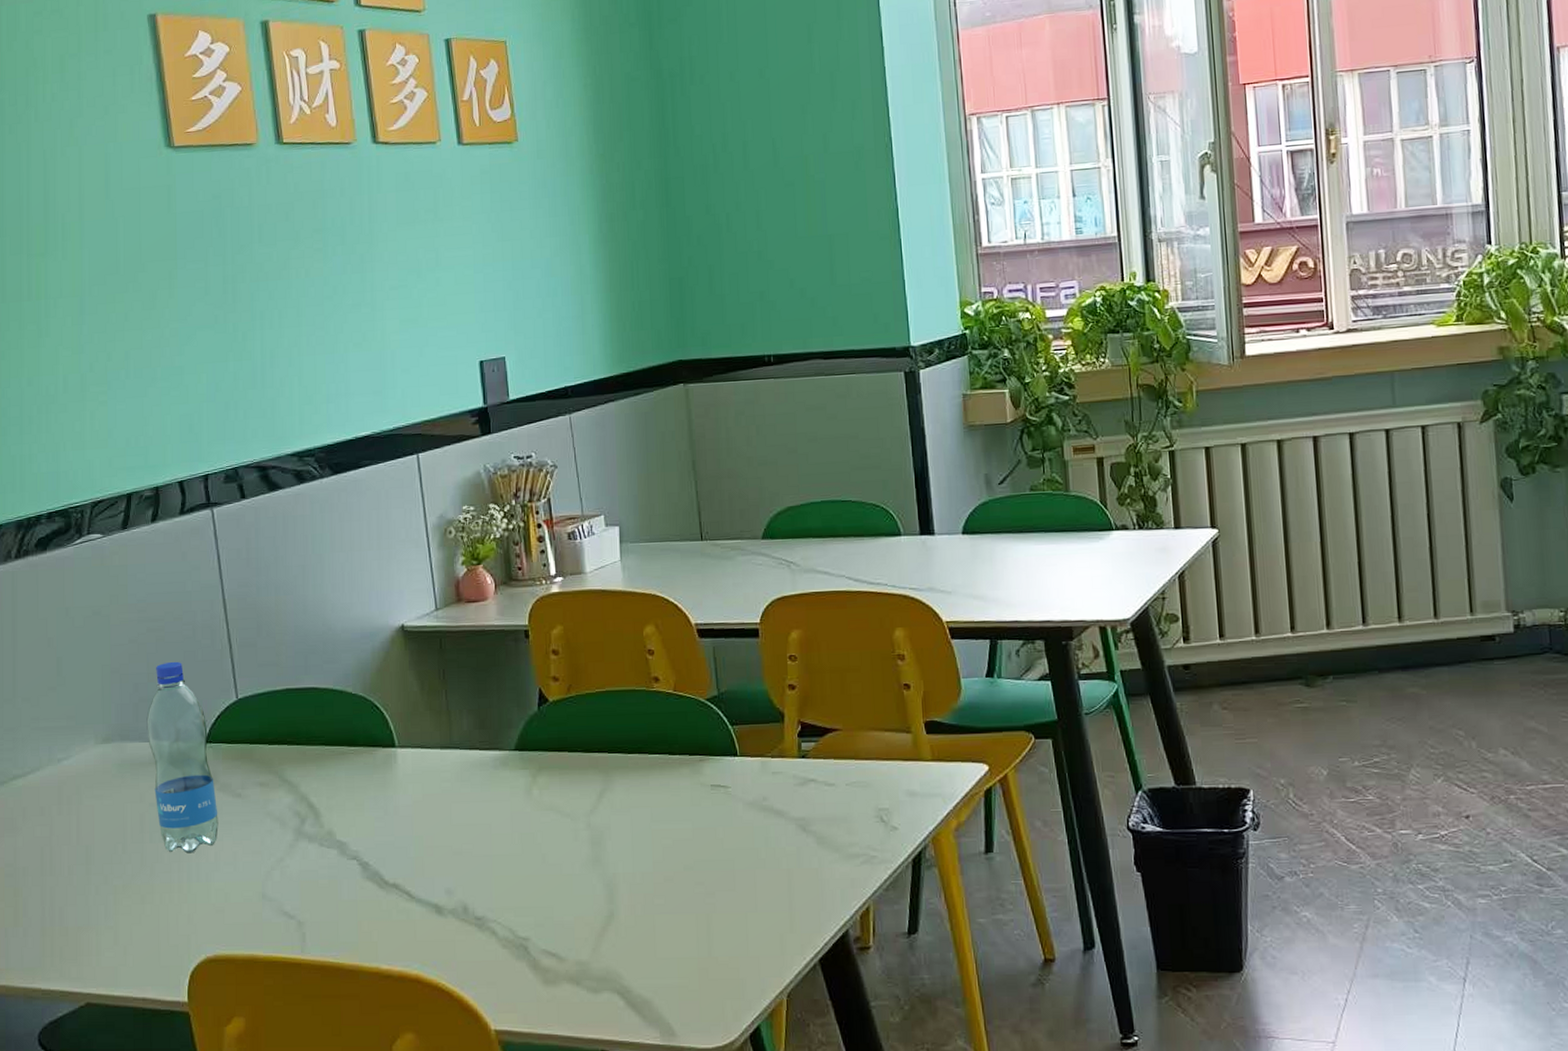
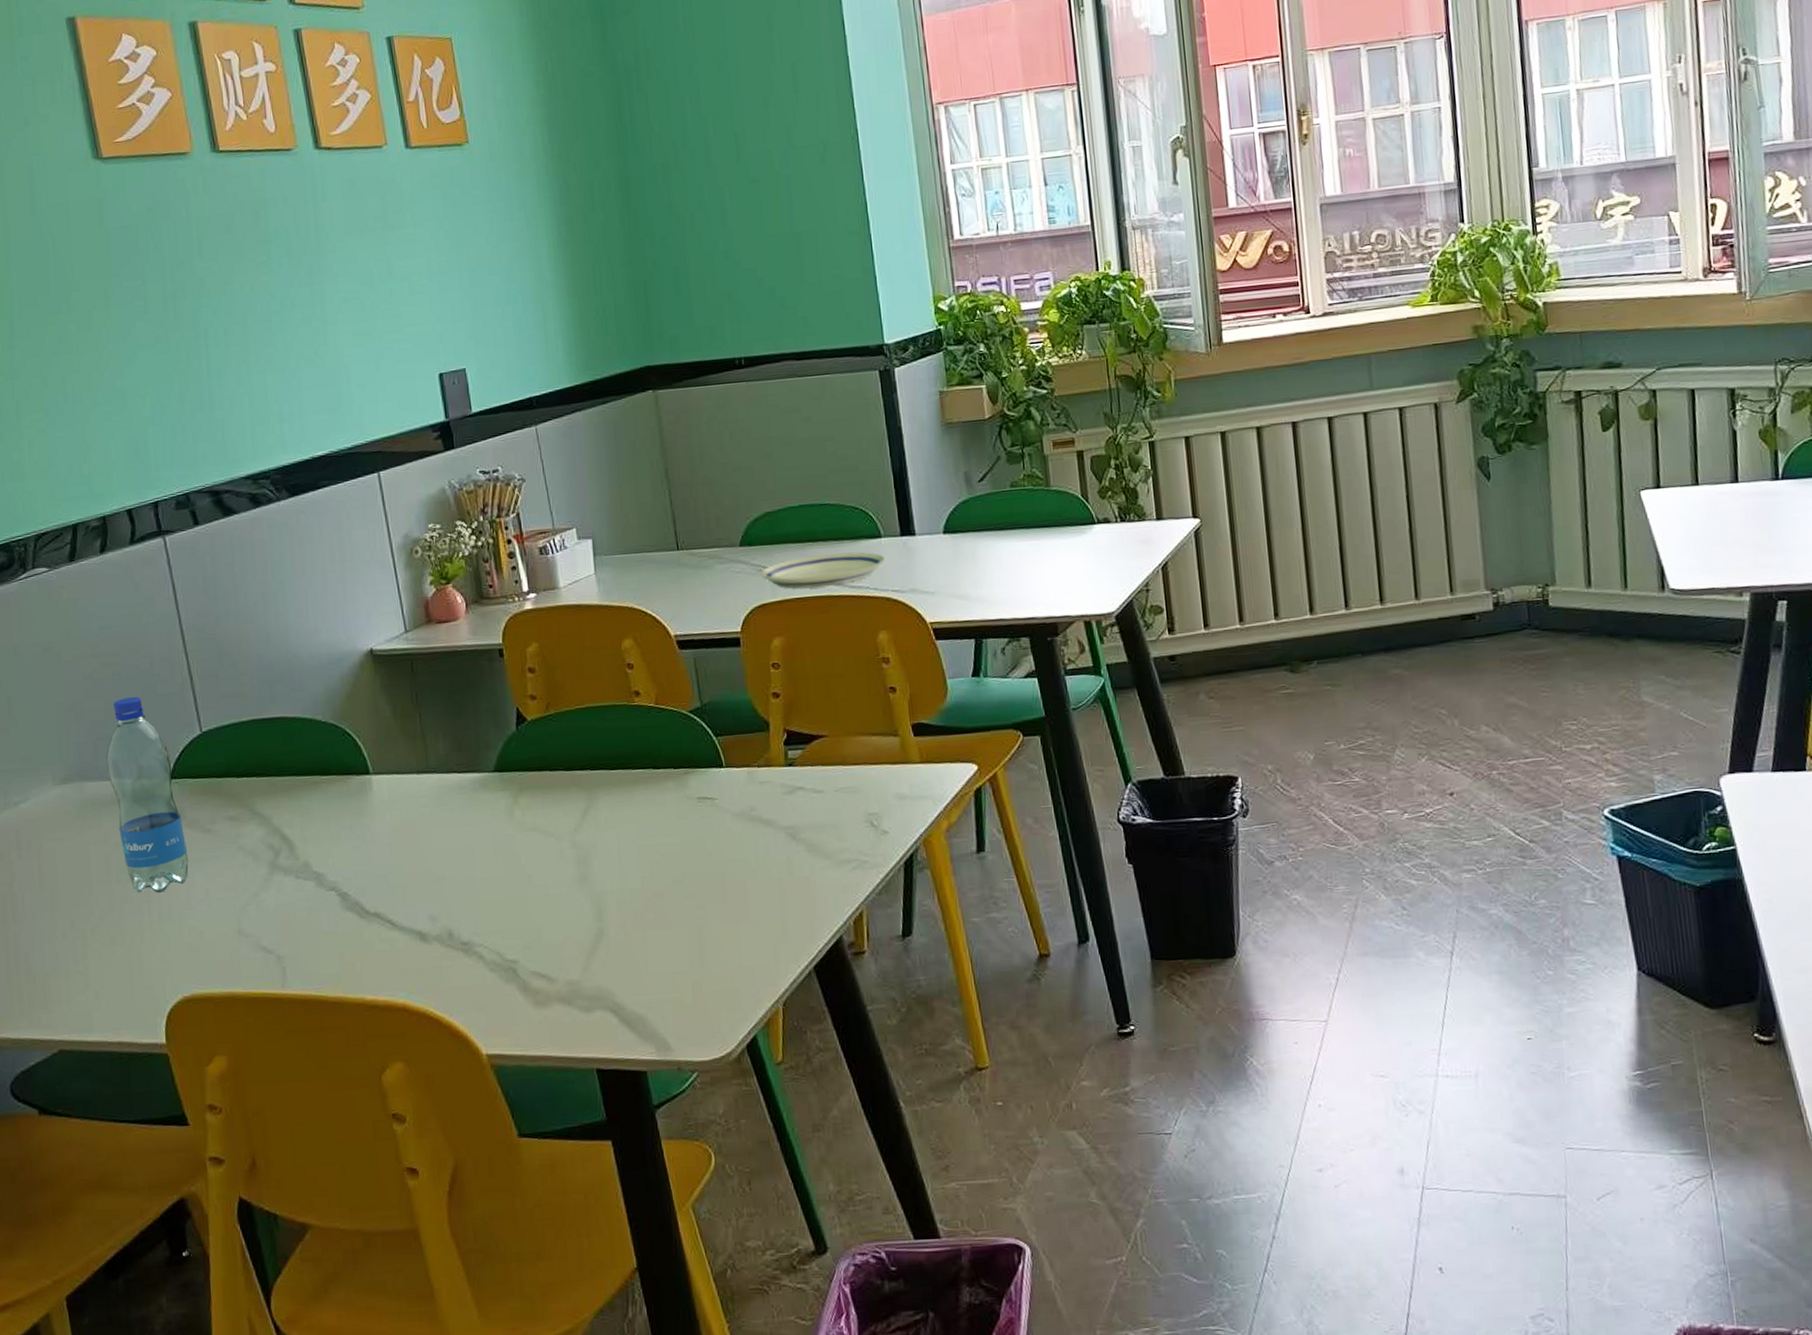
plate: none [781,549,903,584] -> present [760,552,885,589]

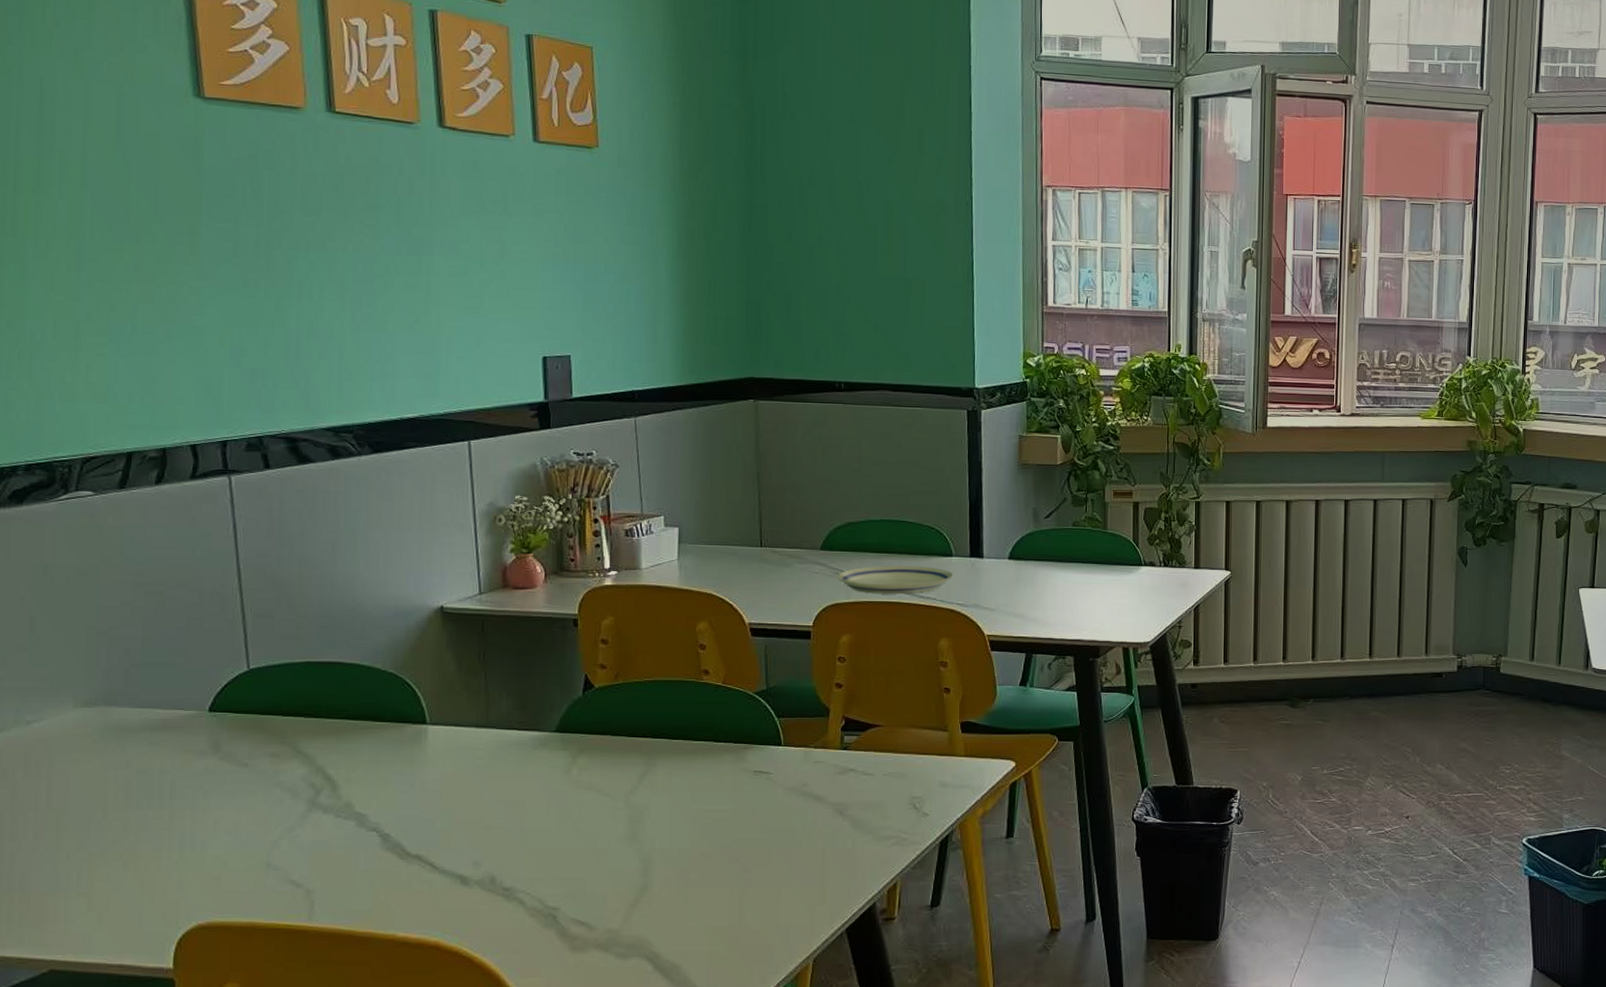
bottle: present [106,696,189,893] -> none [138,627,220,821]

